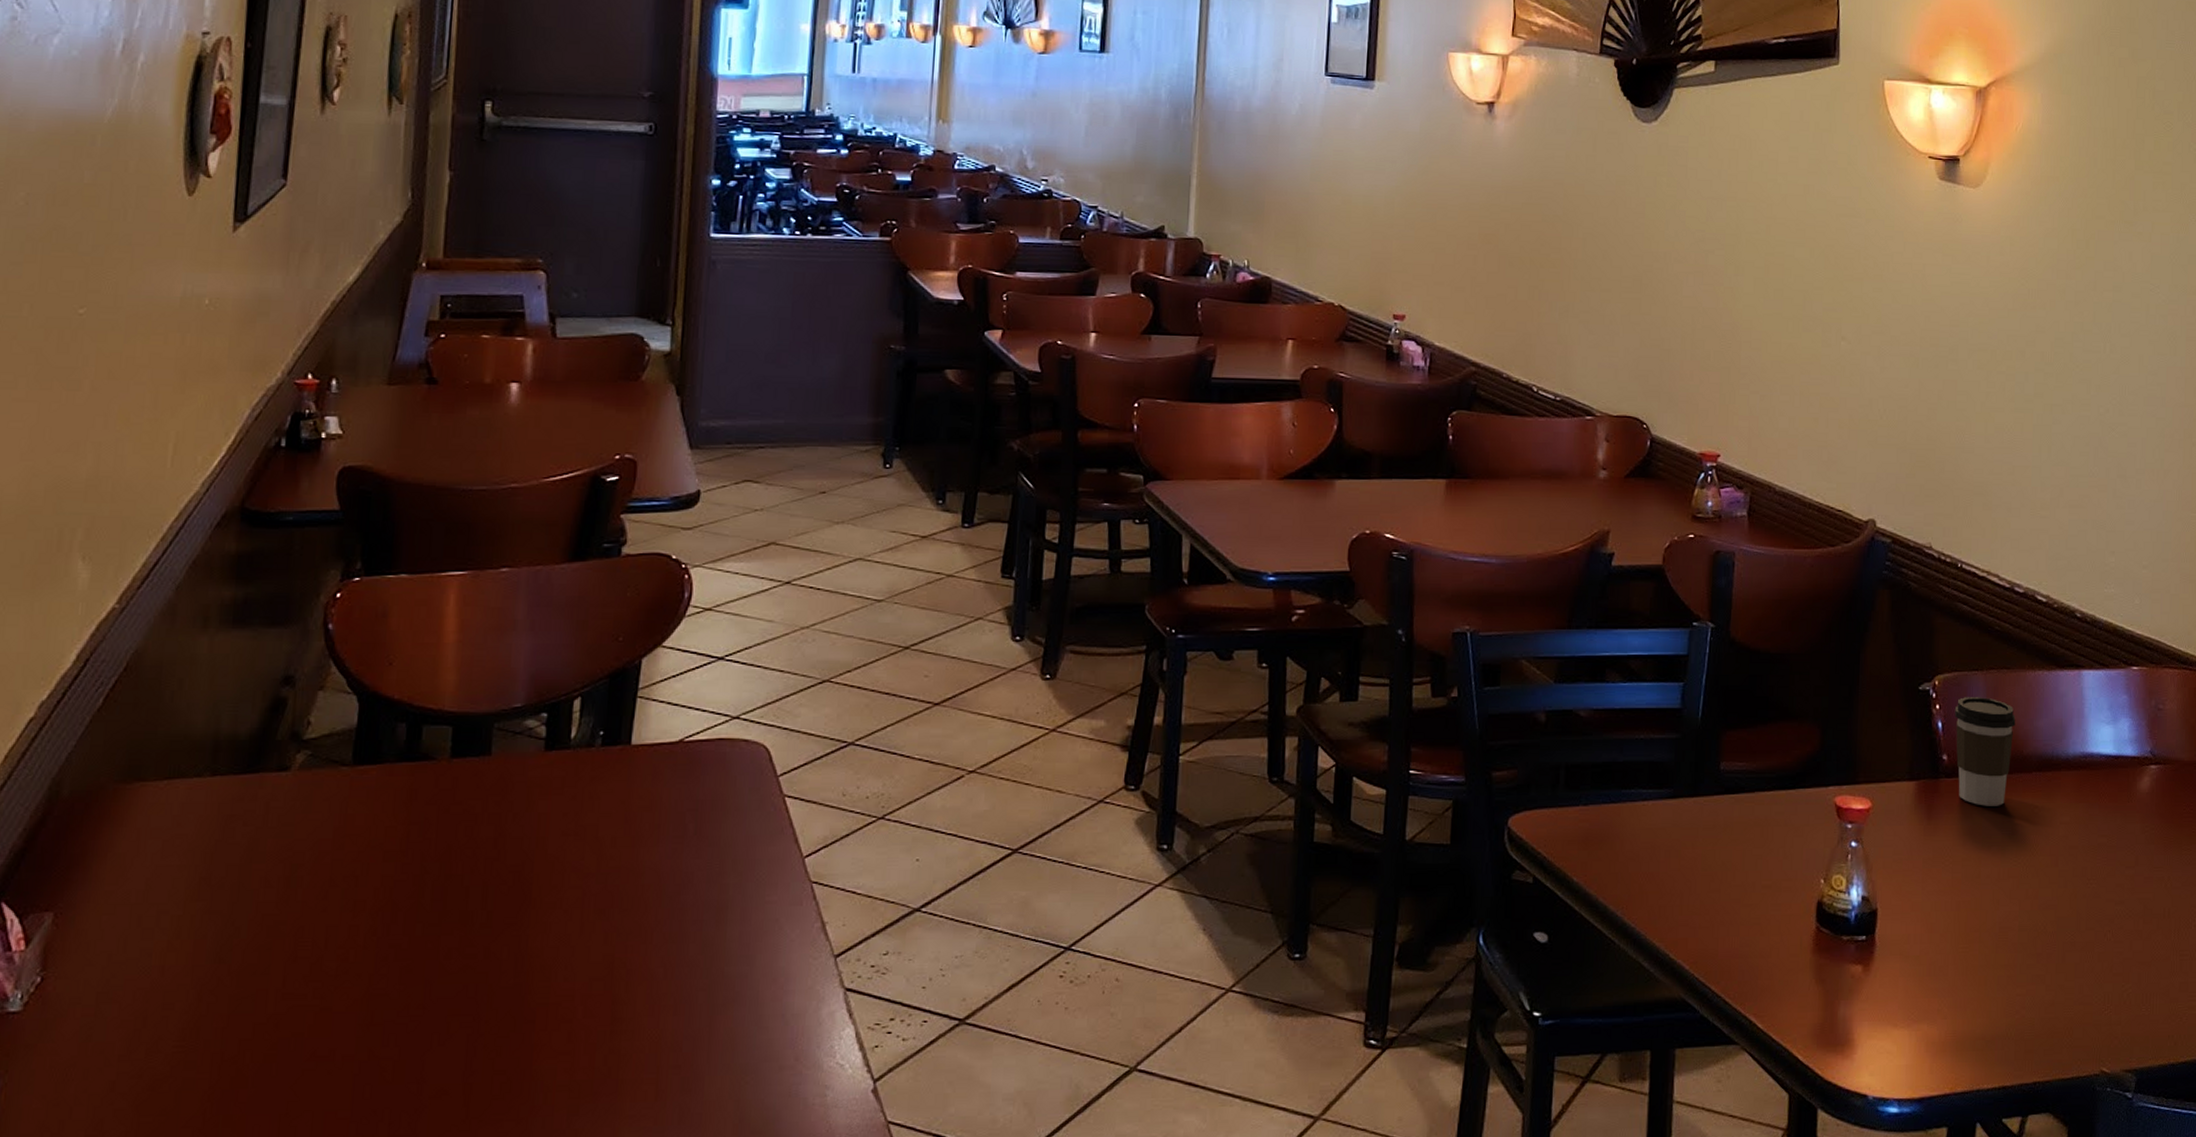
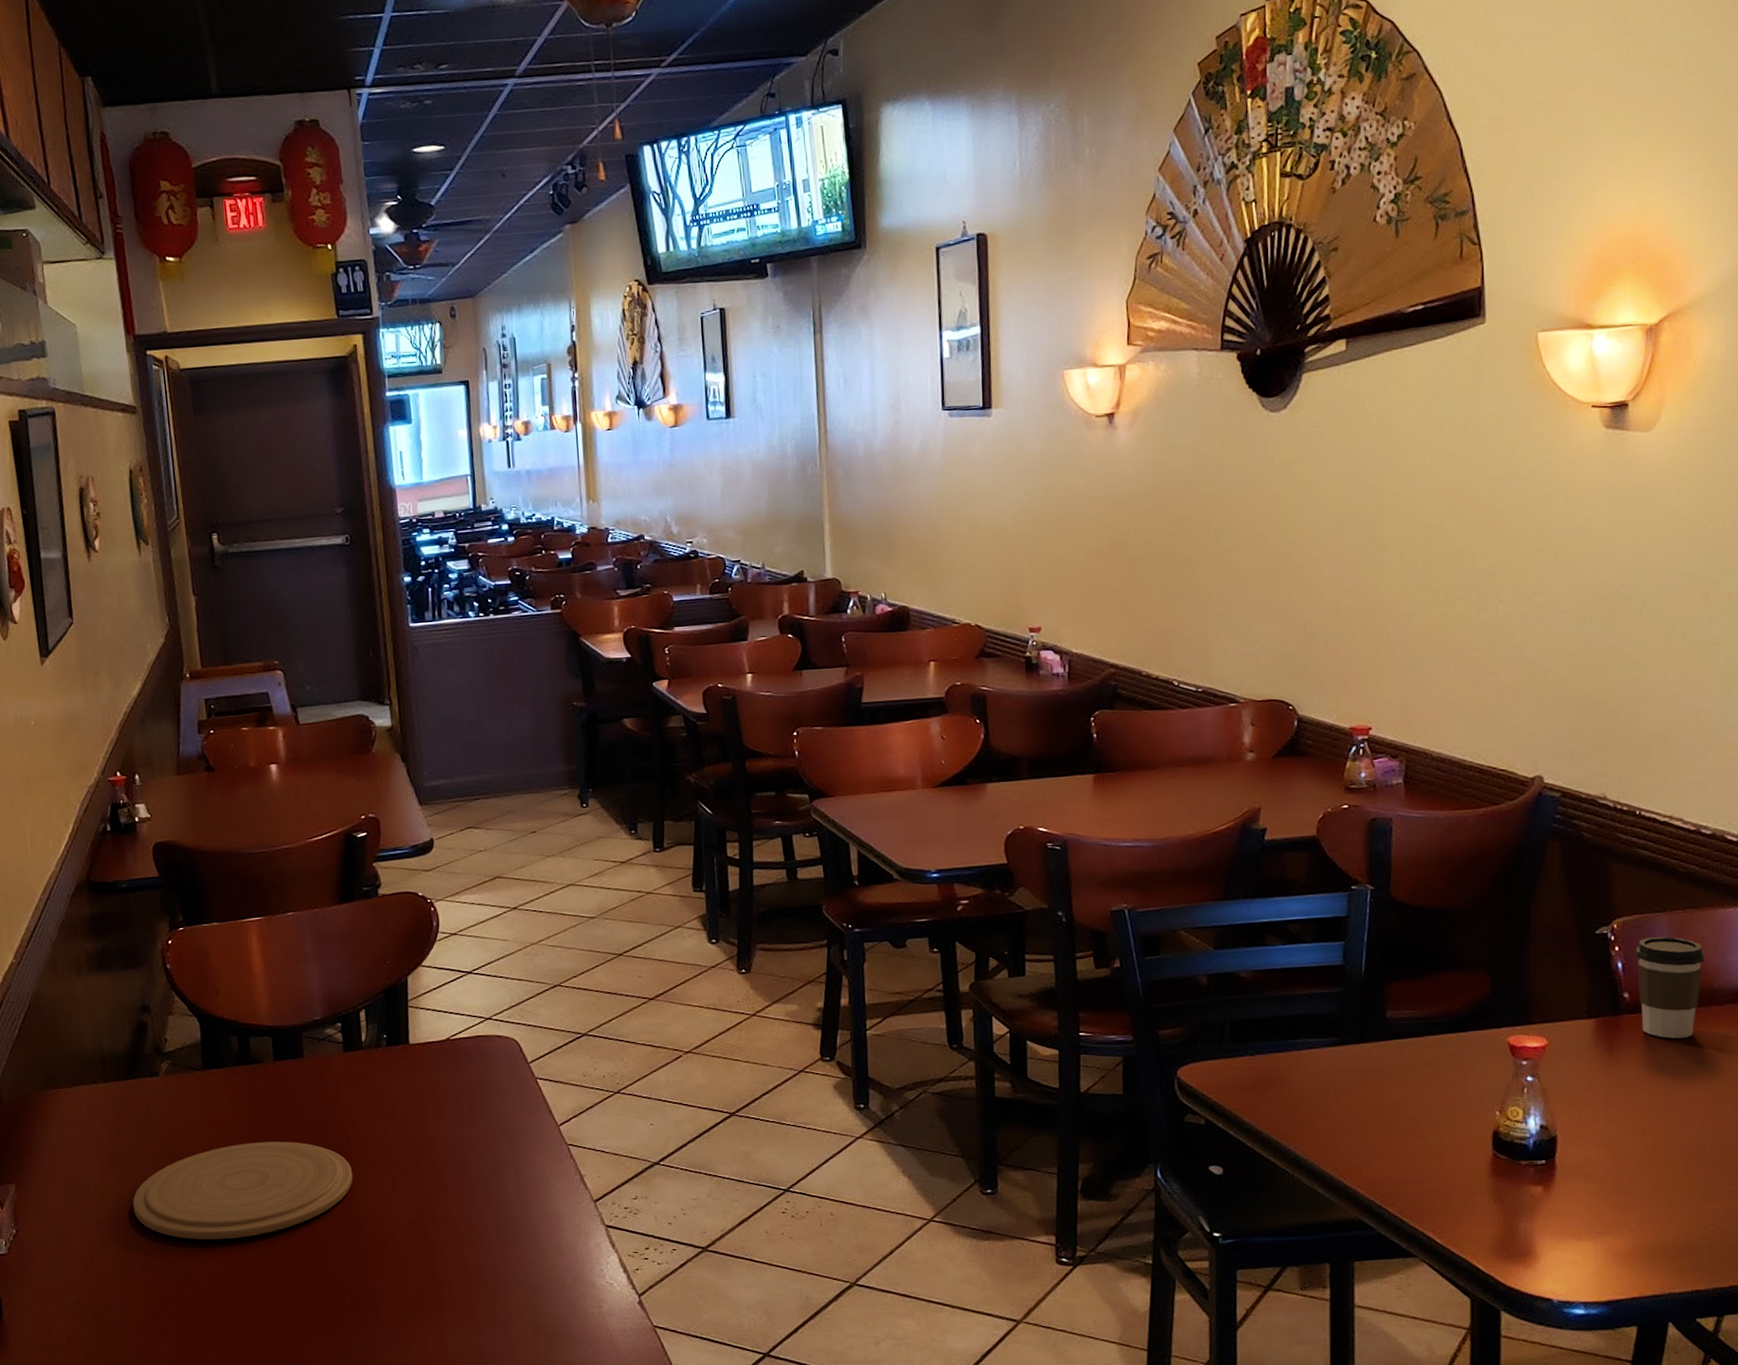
plate: none [219,865,531,998] -> present [132,1141,353,1240]

